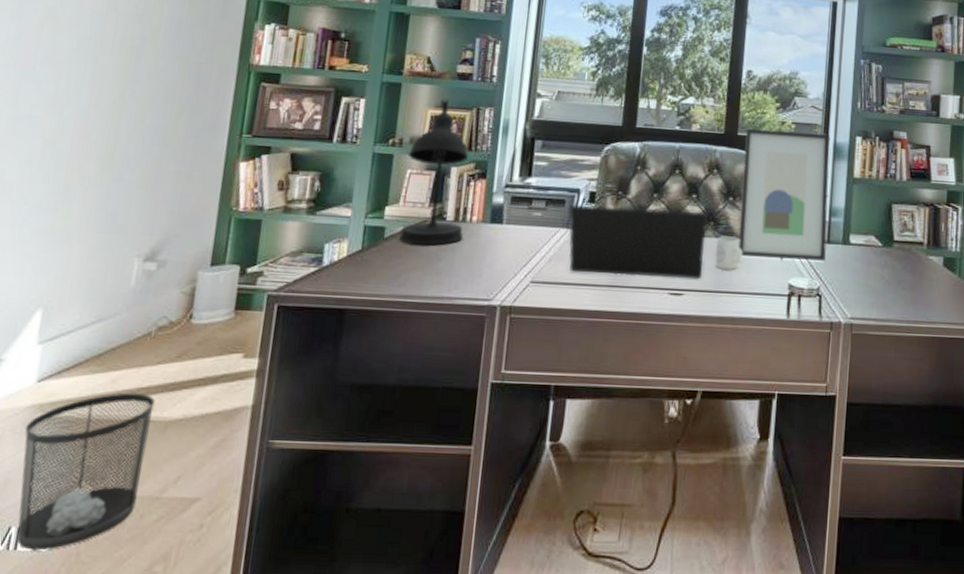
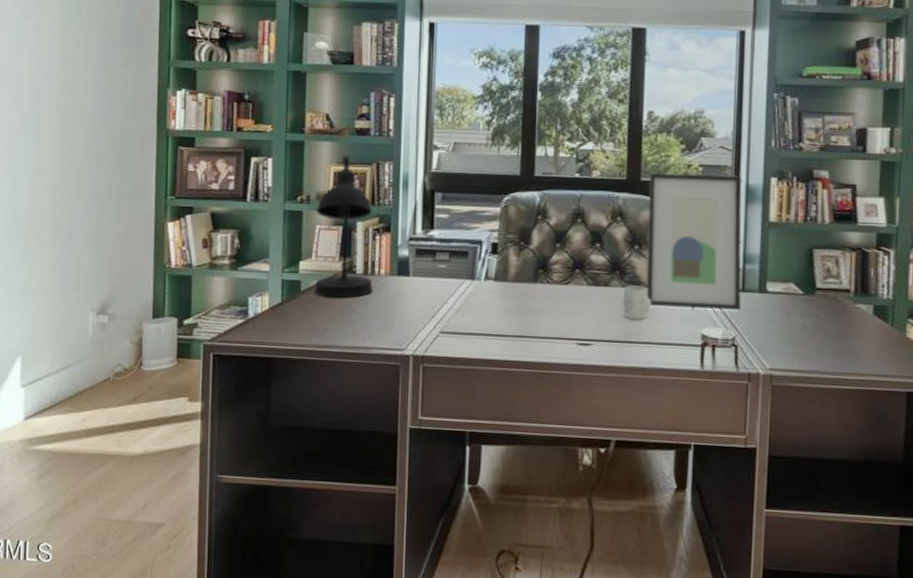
waste bin: present [16,392,155,550] -> none [20,430,120,561]
laptop: present [568,204,708,278] -> none [472,256,613,329]

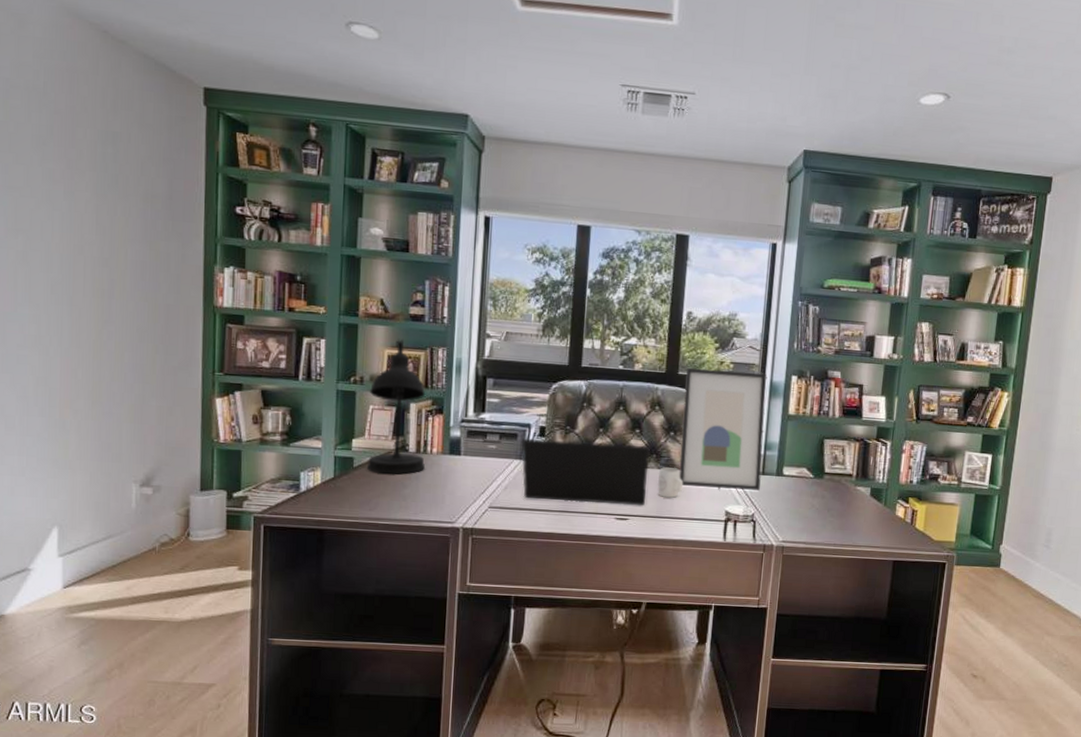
laptop: none [472,256,613,329] -> present [521,438,650,505]

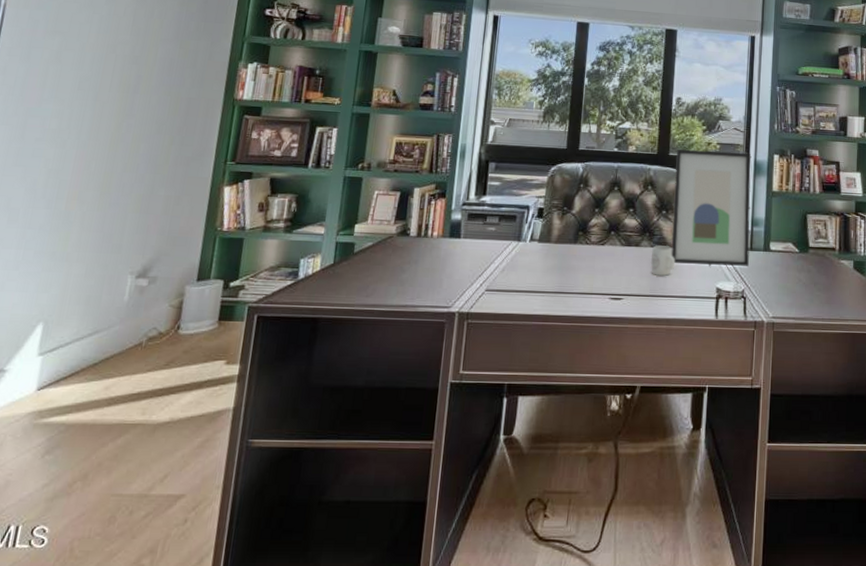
desk lamp: present [366,338,425,475] -> none [366,126,430,260]
laptop: present [521,438,650,505] -> none [519,219,643,284]

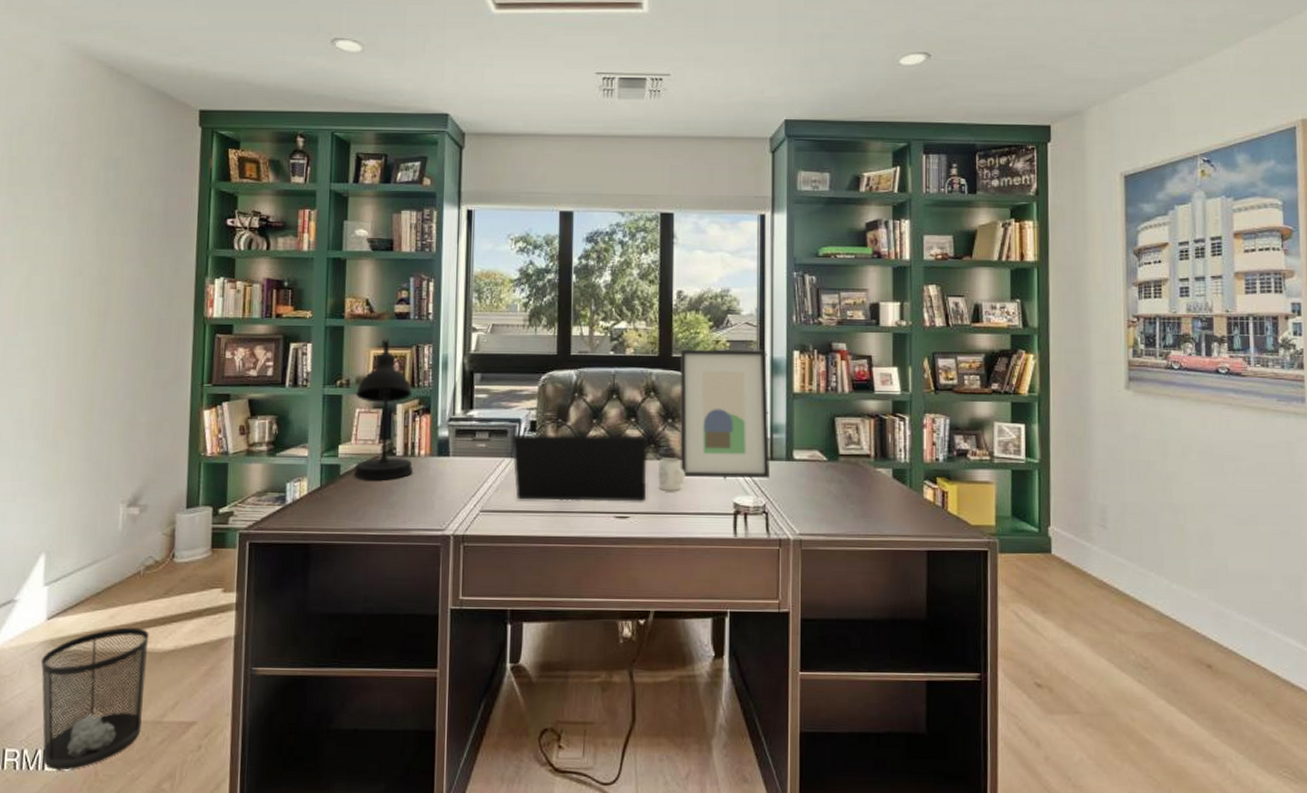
waste bin: none [15,398,145,546] -> present [40,627,149,769]
desk lamp: none [366,126,430,260] -> present [353,337,413,481]
laptop: none [519,219,643,284] -> present [511,434,648,501]

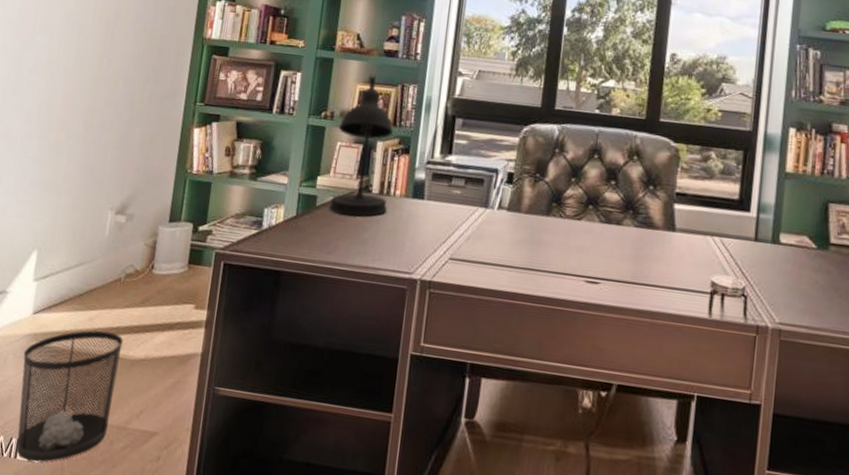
laptop: present [511,434,648,501] -> none [486,184,626,268]
mug: present [657,457,686,491] -> none [633,225,663,262]
picture frame: present [679,348,770,480] -> none [658,115,761,260]

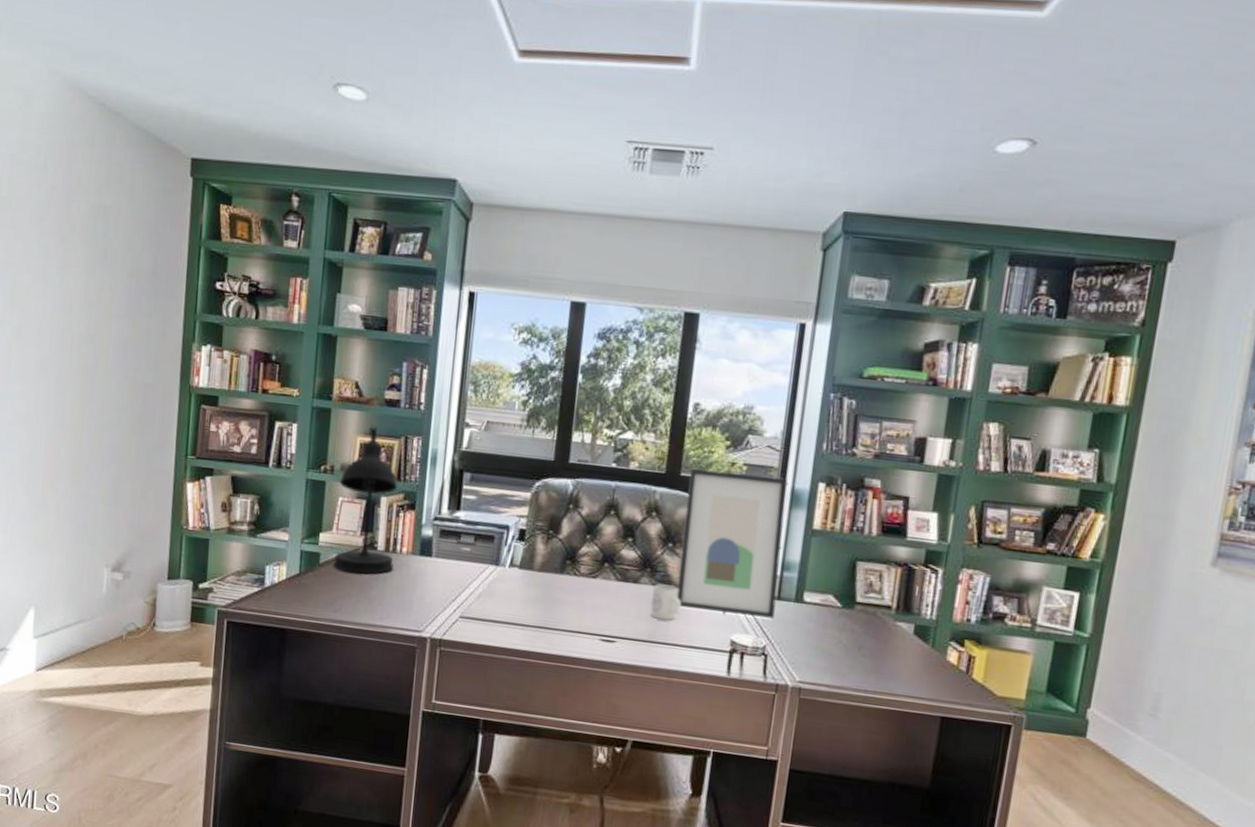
waste bin: present [16,330,123,462] -> none [30,687,130,812]
mug: none [633,225,663,262] -> present [650,583,681,621]
picture frame: none [658,115,761,260] -> present [677,469,788,619]

